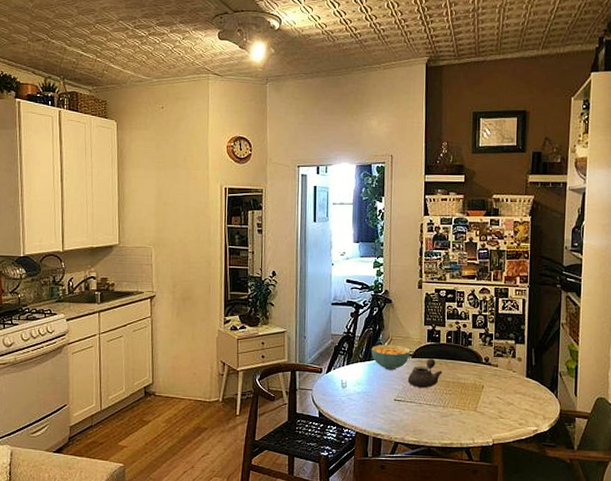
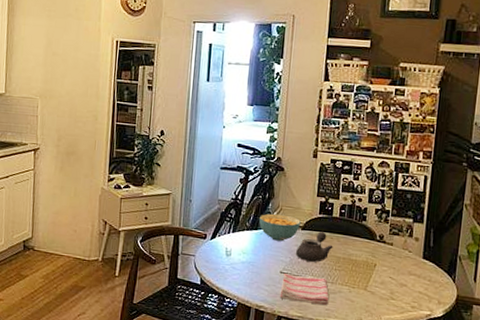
dish towel: none [395,401,442,429] -> present [279,273,329,306]

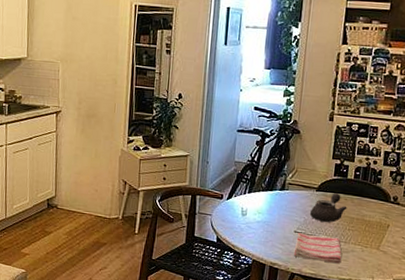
cereal bowl: present [258,213,301,242] -> none [274,175,316,202]

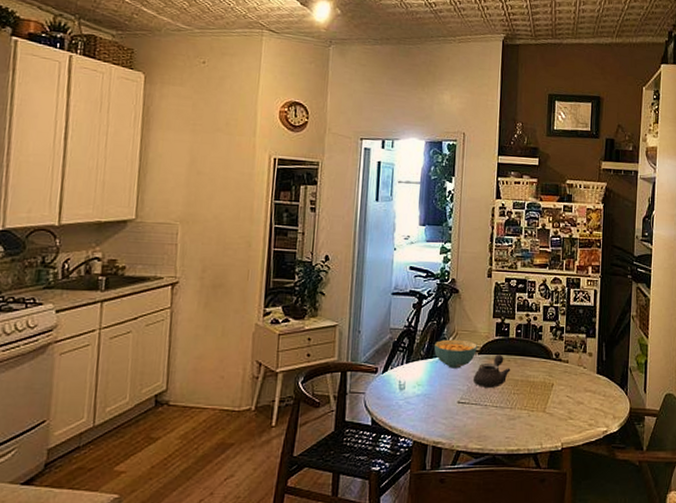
cereal bowl: none [274,175,316,202] -> present [433,339,477,369]
dish towel: present [293,233,342,264] -> none [458,403,509,434]

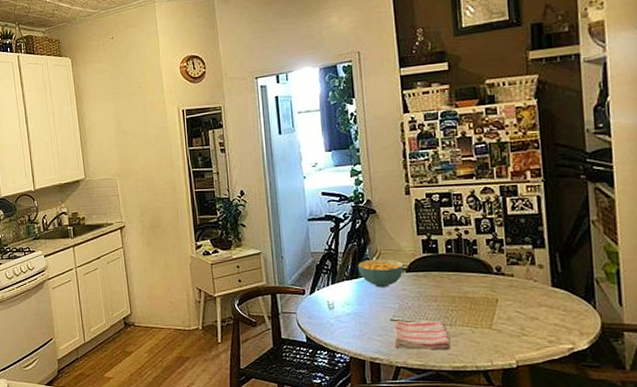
dish towel: none [458,403,509,434] -> present [394,320,451,351]
teapot: present [474,355,511,388] -> none [404,272,445,305]

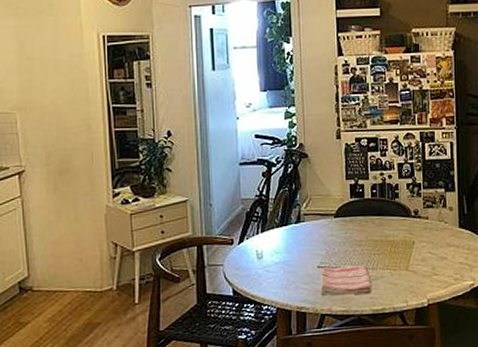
cereal bowl: present [357,259,404,288] -> none [287,204,332,234]

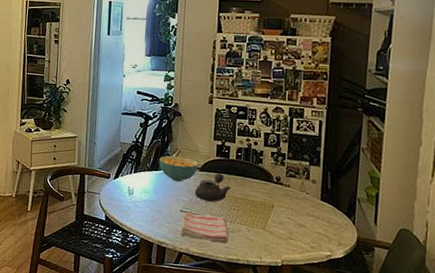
cereal bowl: none [287,204,332,234] -> present [158,155,199,182]
teapot: none [332,216,369,251] -> present [195,173,231,202]

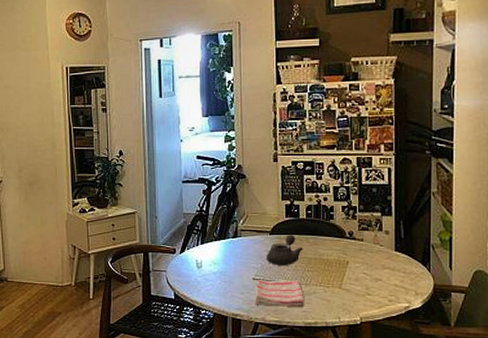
cereal bowl: present [158,155,199,182] -> none [225,221,268,248]

